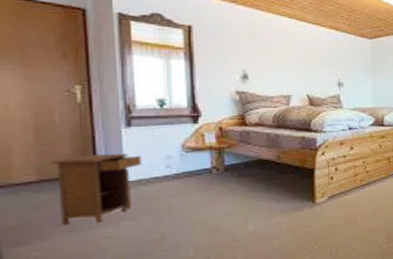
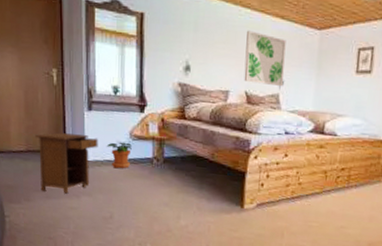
potted plant: none [152,155,185,185] -> present [106,142,132,169]
wall art: none [304,40,343,89] -> present [244,30,286,87]

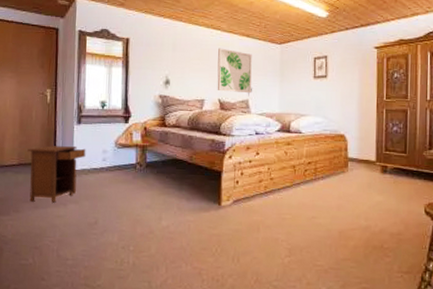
potted plant: present [106,142,132,169] -> none [93,150,117,176]

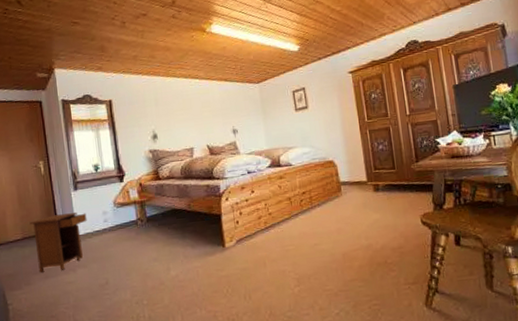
wall art: present [217,48,252,94] -> none [199,95,238,137]

